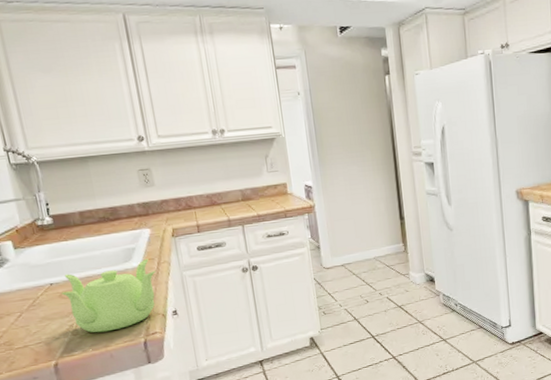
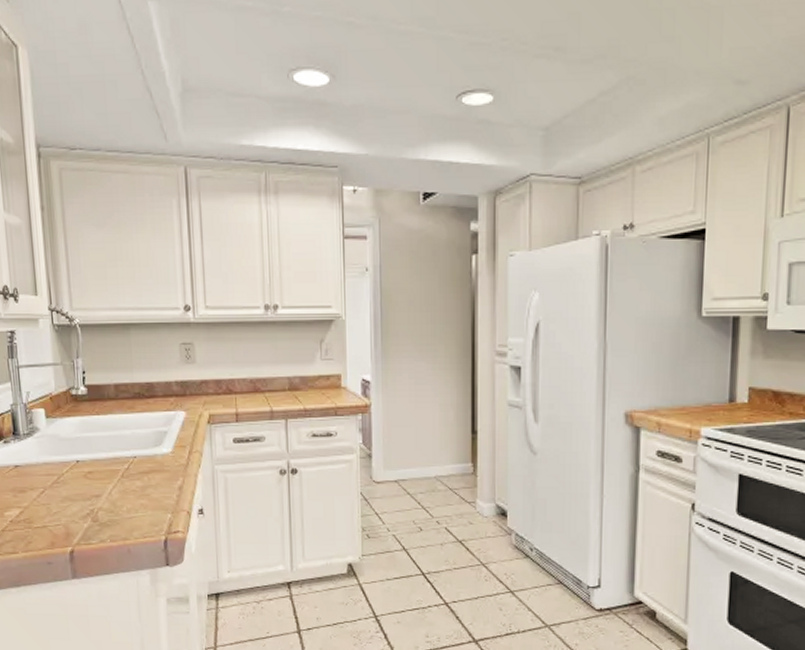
teapot: present [61,259,156,333] -> none [86,446,186,523]

